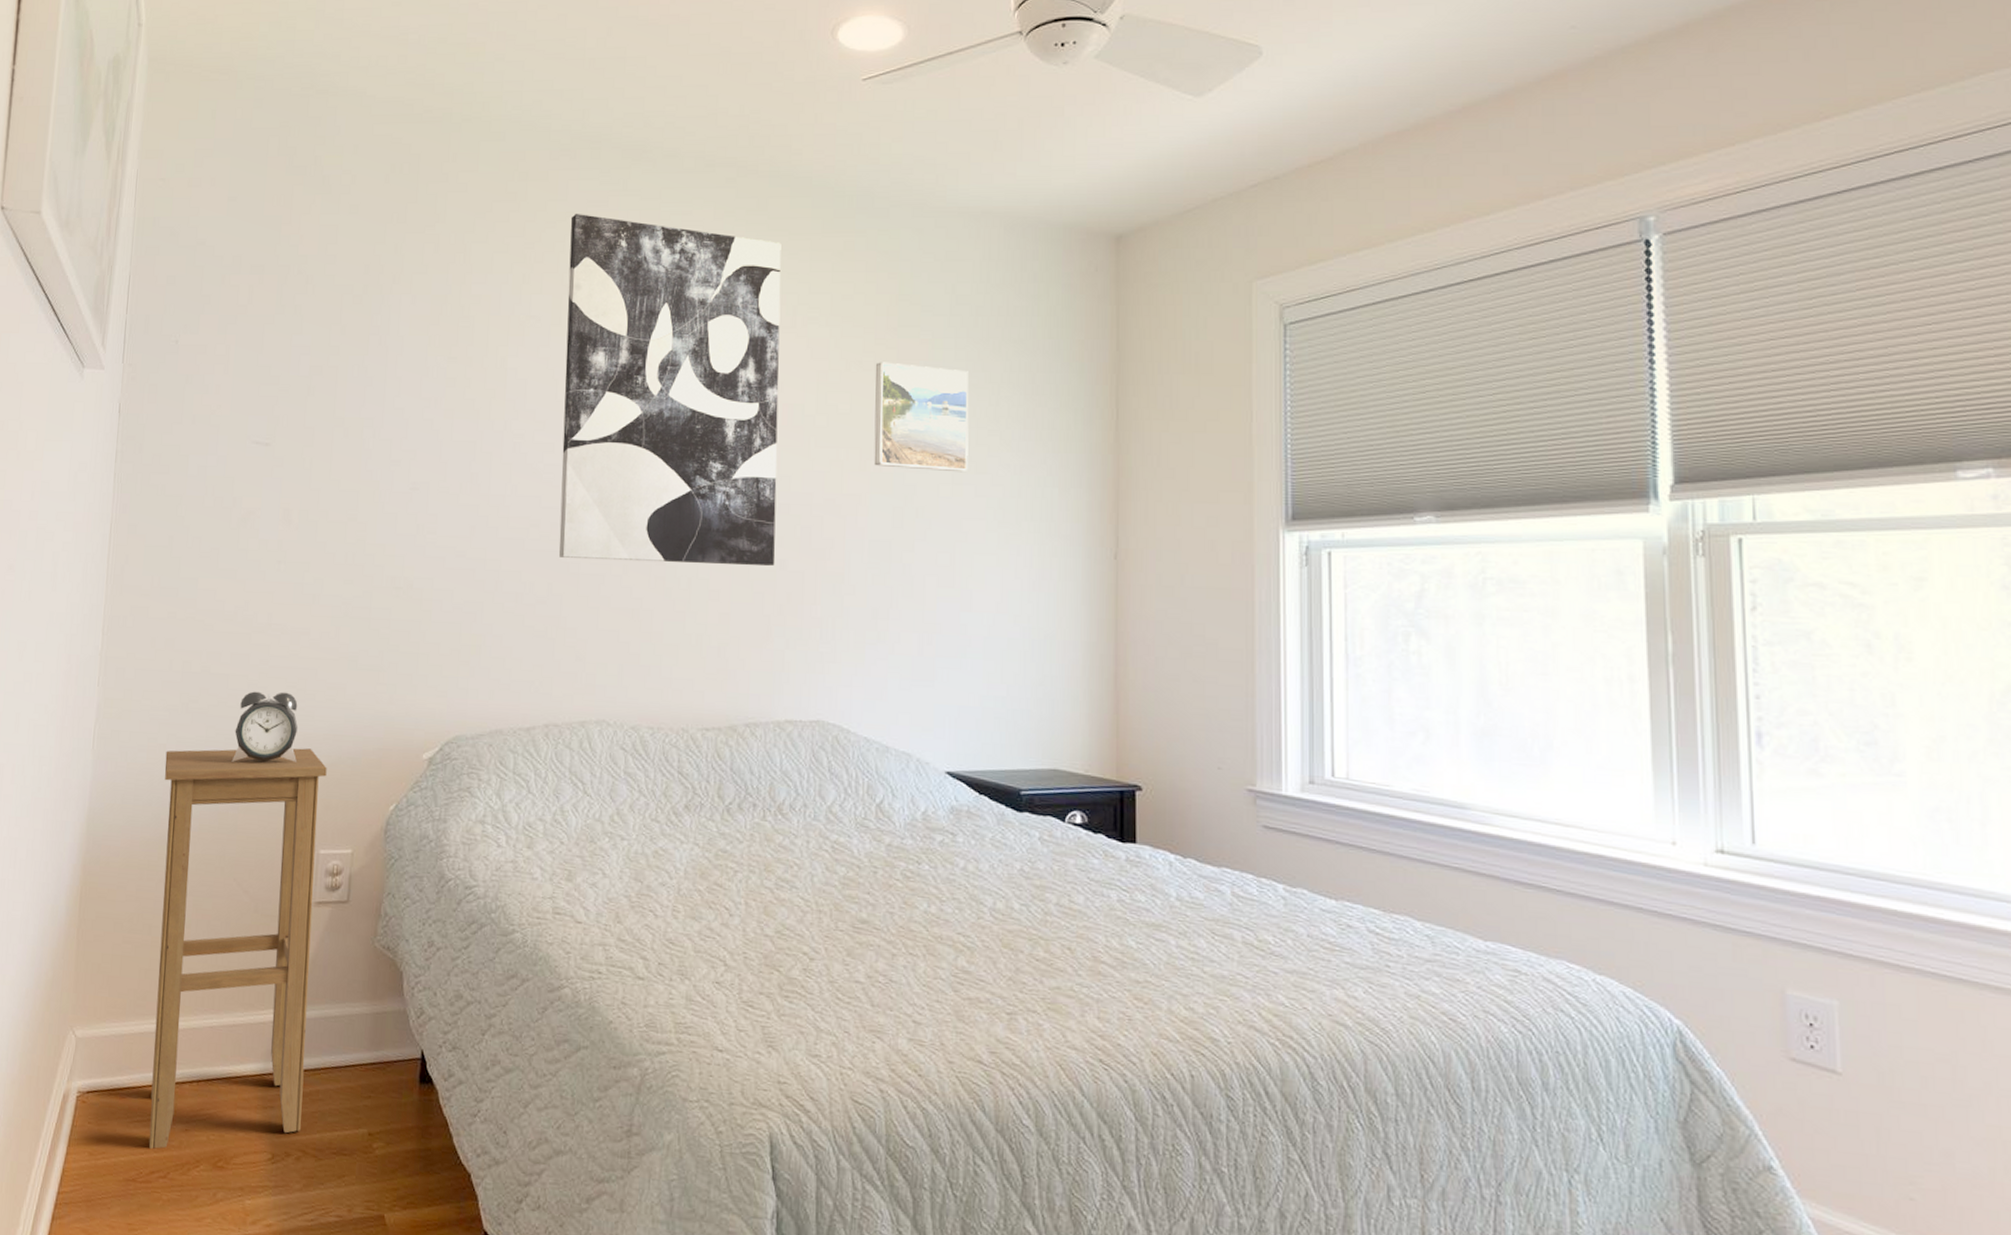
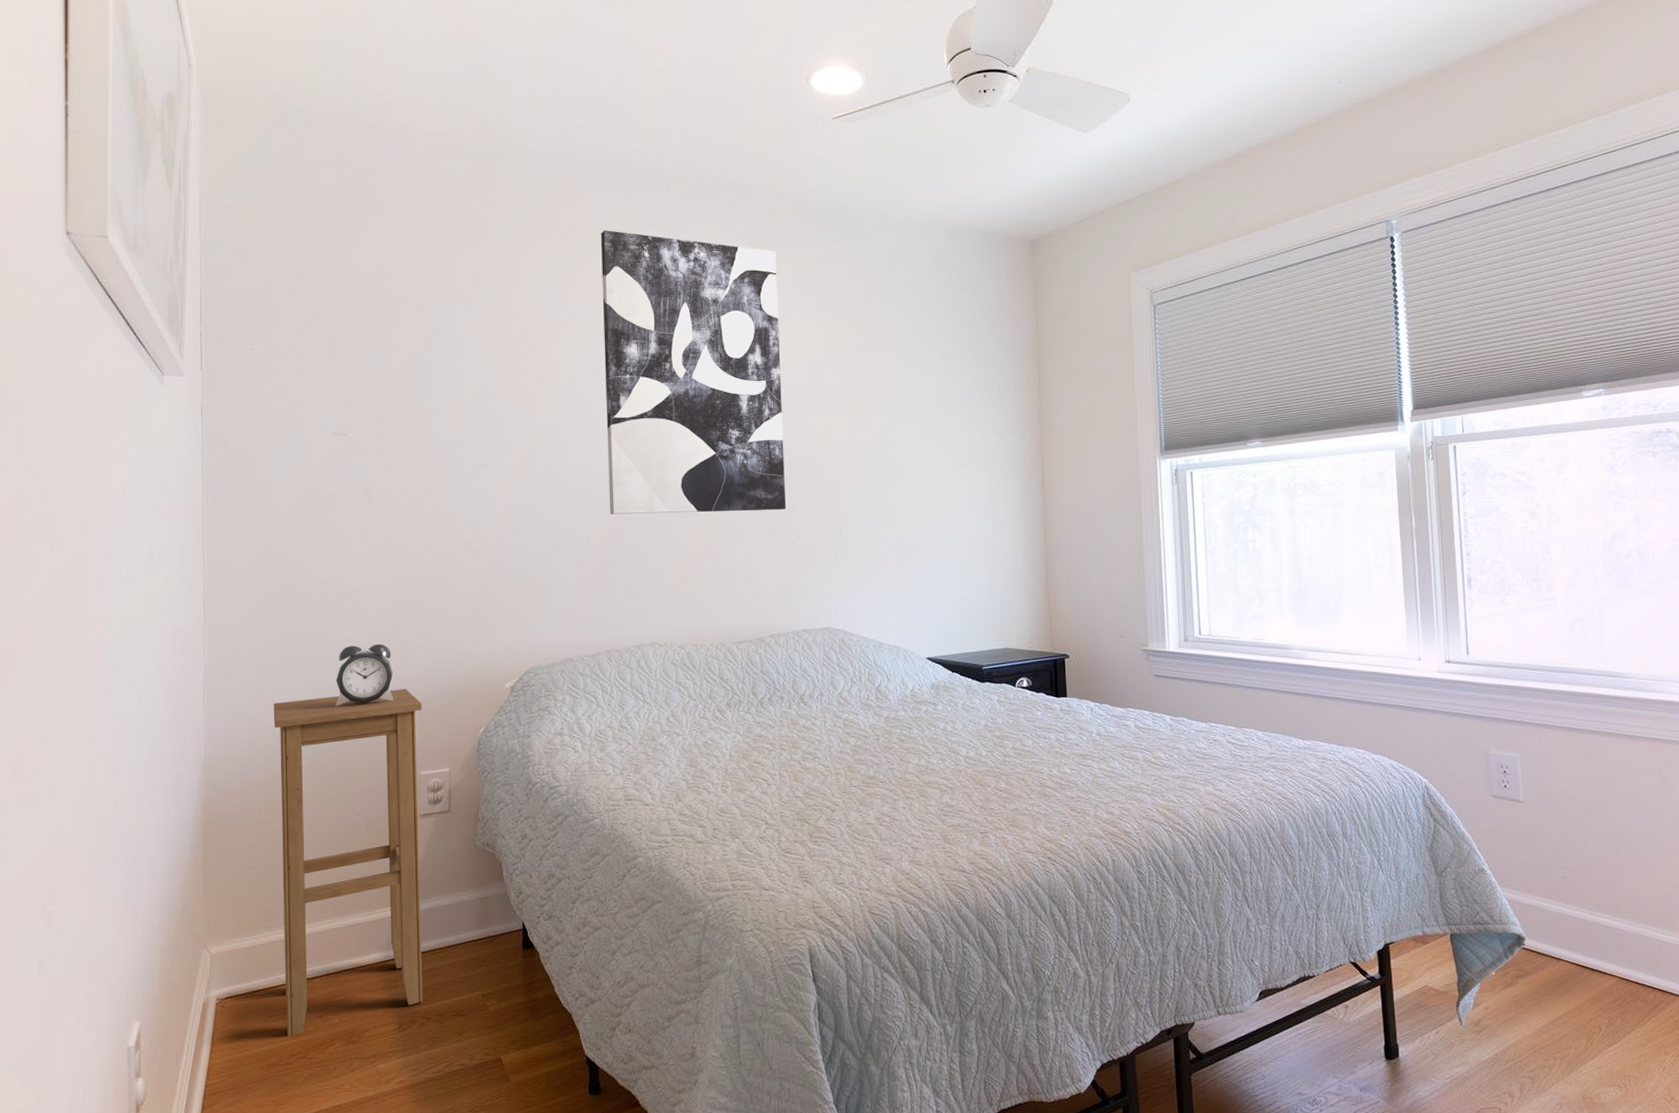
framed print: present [874,362,969,473] -> none [855,344,931,428]

